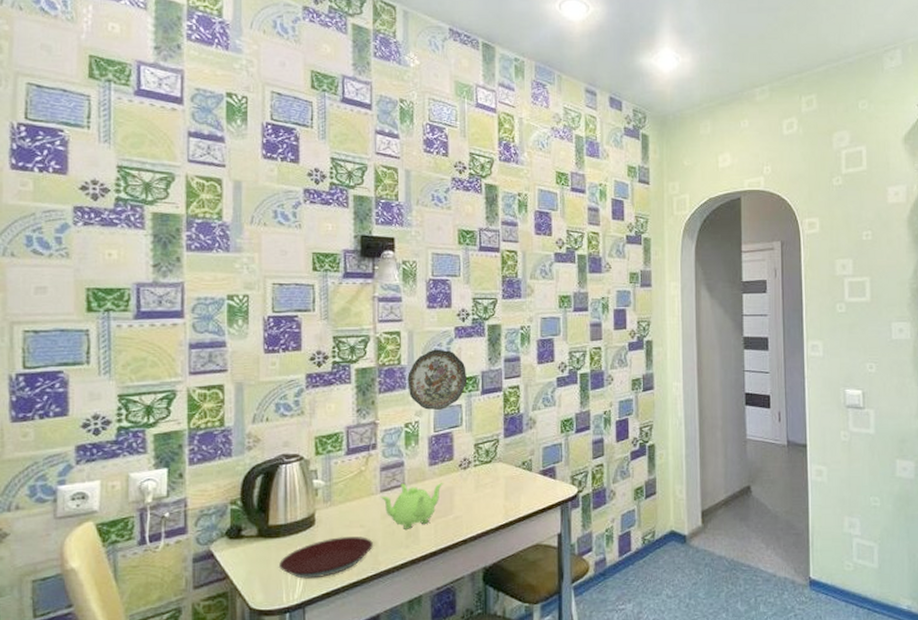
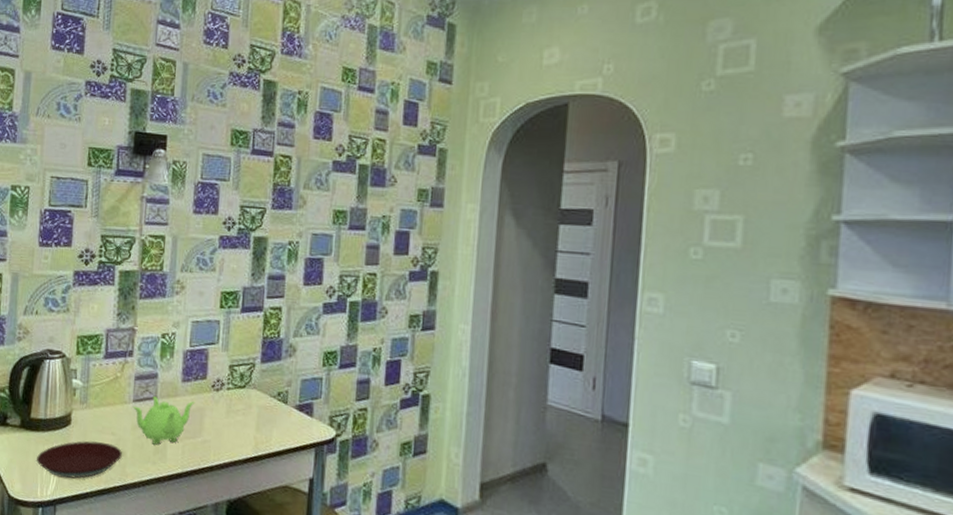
decorative plate: present [408,349,468,410] -> none [168,258,228,324]

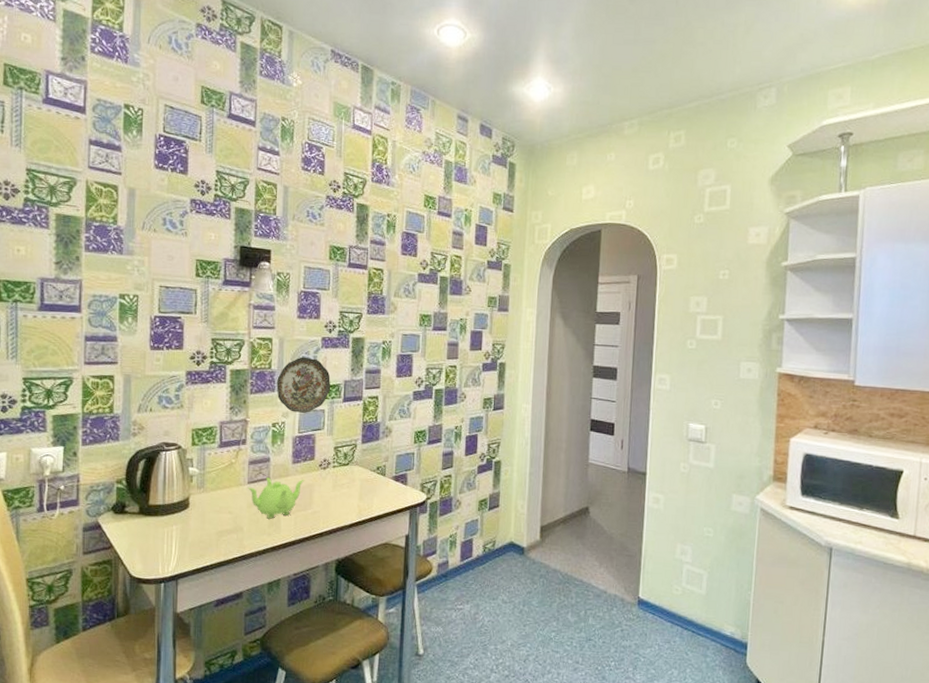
plate: present [37,441,122,479] -> none [157,520,239,555]
decorative plate: none [168,258,228,324] -> present [276,357,331,413]

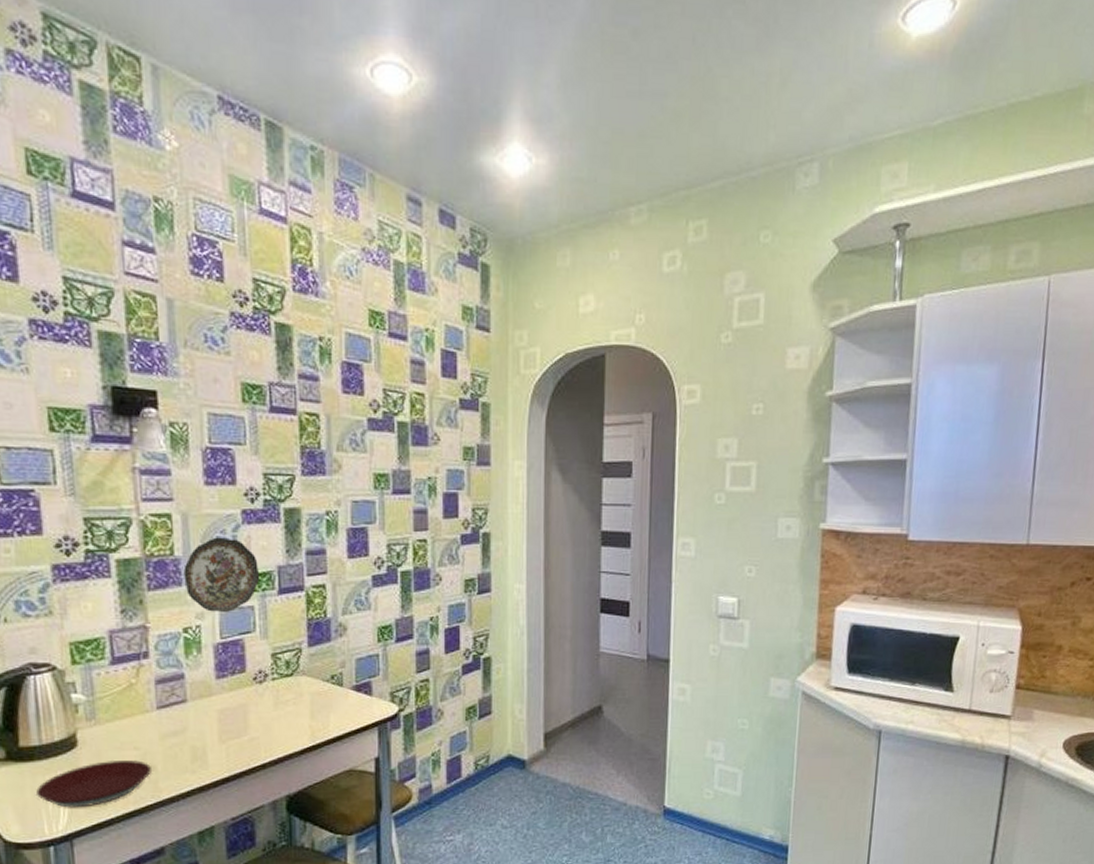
plate: none [157,520,239,555] -> present [36,760,151,808]
teapot: present [247,477,305,519] -> none [157,697,236,752]

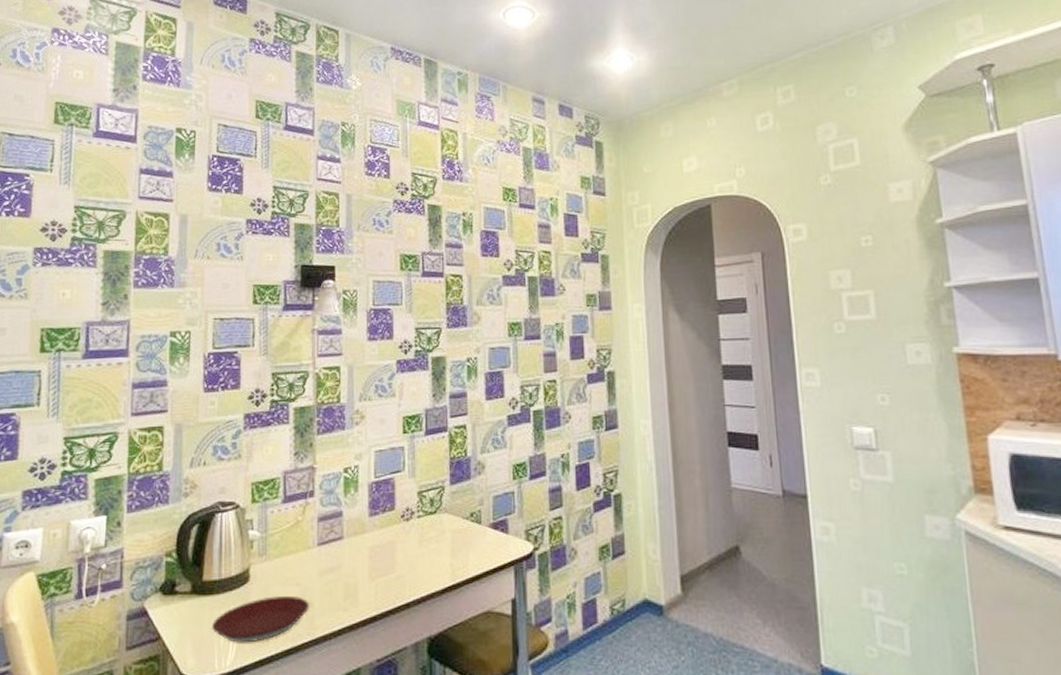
decorative plate: present [183,537,260,612] -> none [347,385,410,453]

